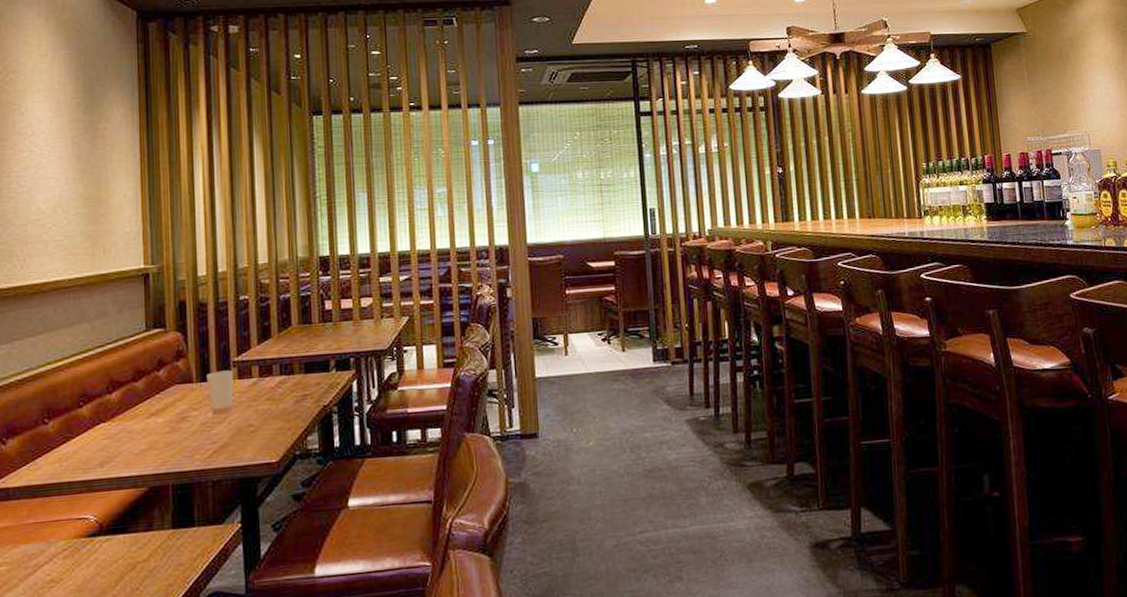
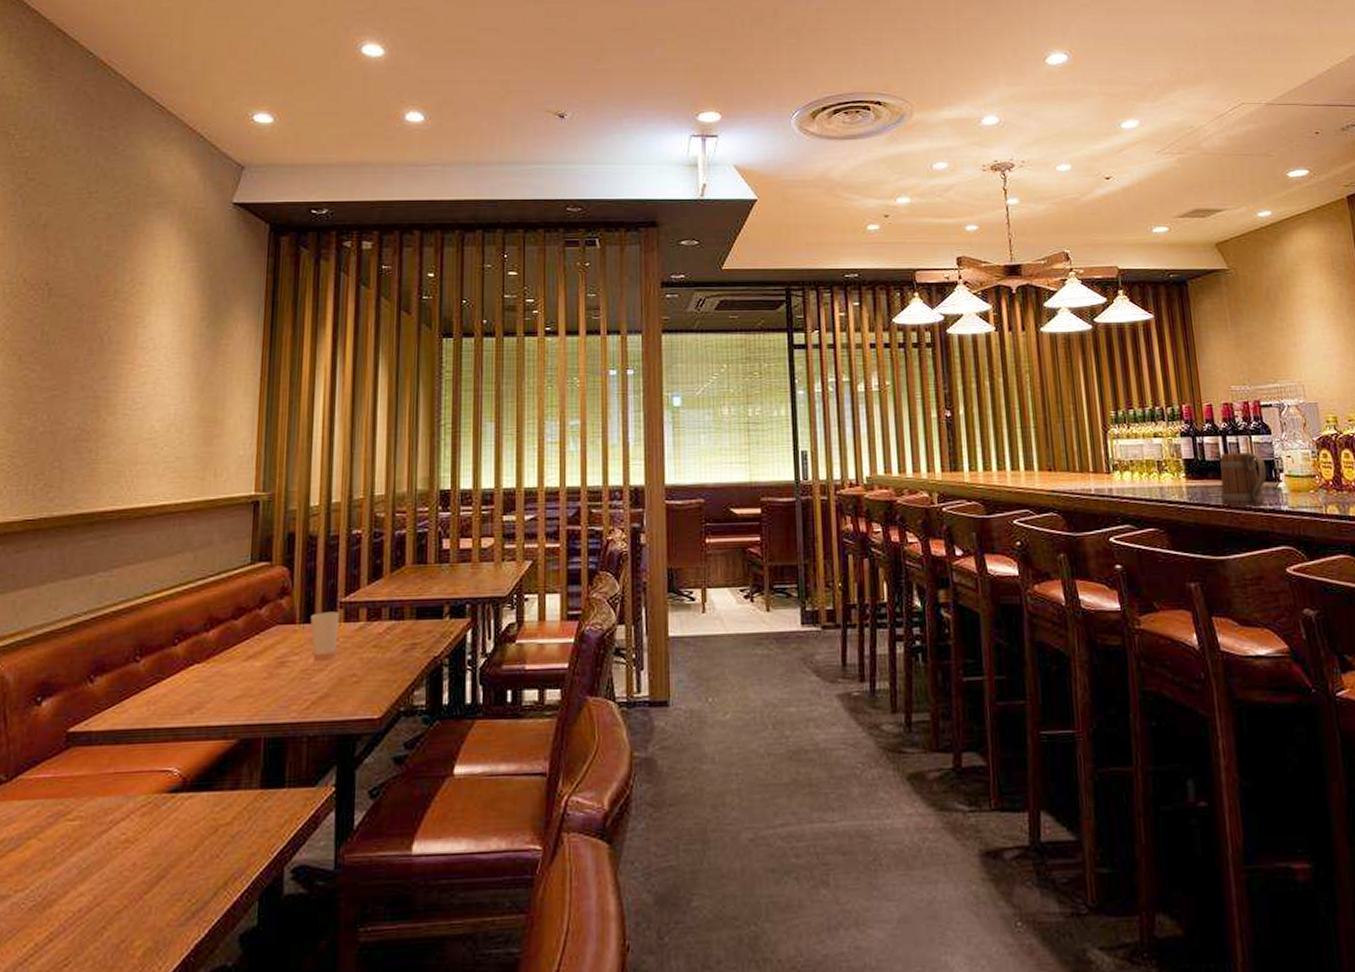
beer mug: none [1016,195,1056,243] -> present [1220,453,1267,507]

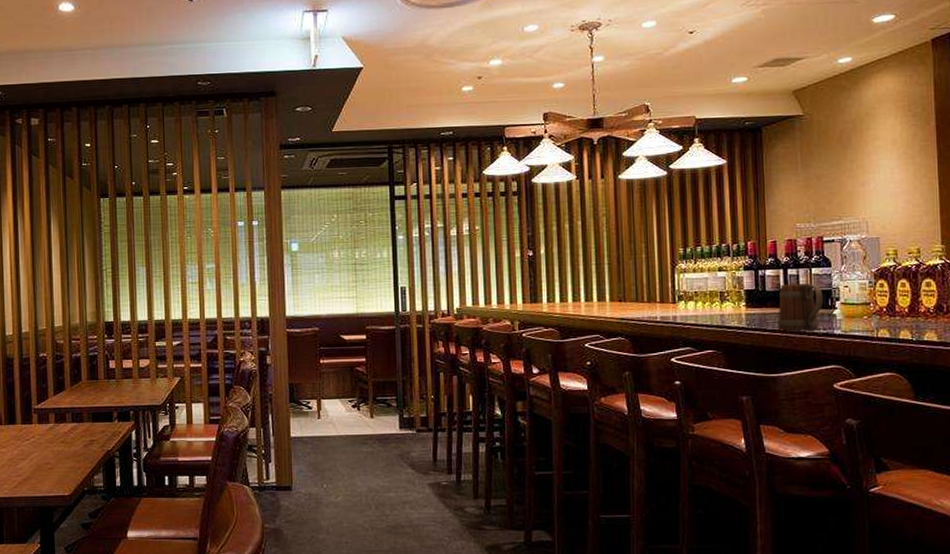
cup: present [310,612,340,663] -> none [13,416,35,454]

